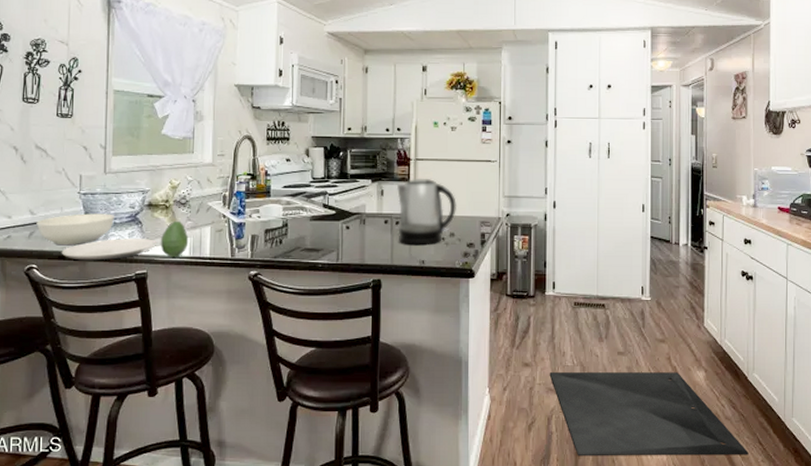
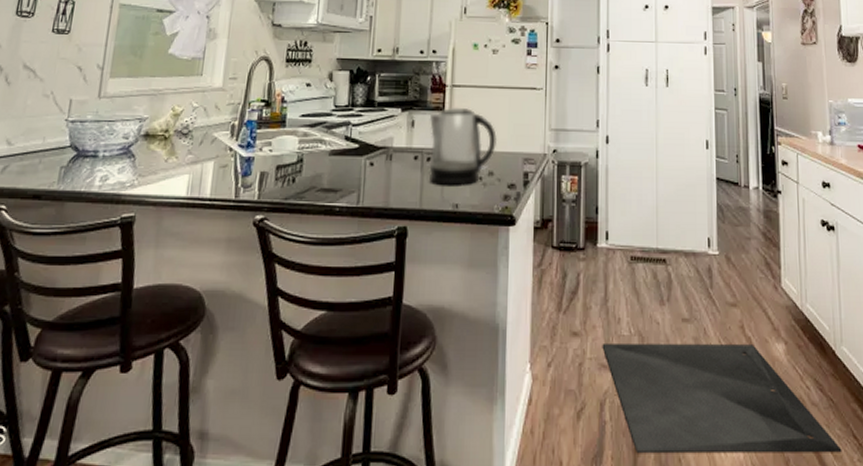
bowl: present [36,213,115,246] -> none [12,144,105,183]
plate: present [61,239,156,261] -> none [37,175,149,201]
fruit: present [160,220,189,258] -> none [153,154,188,198]

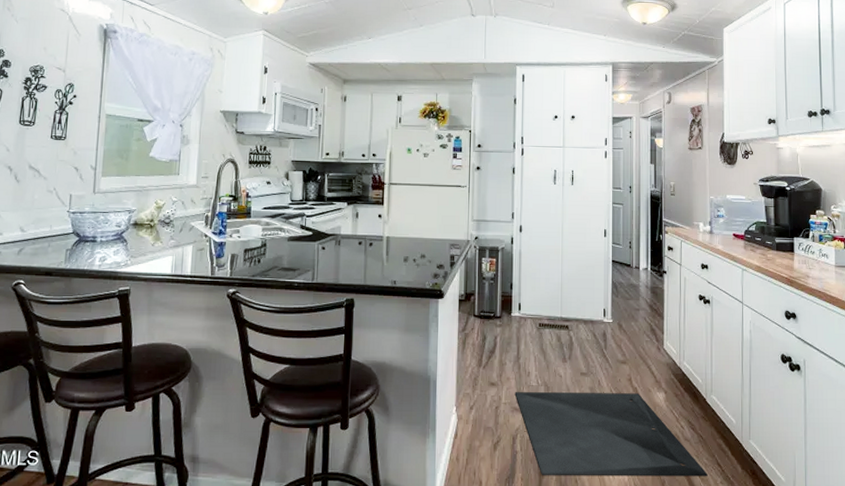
kettle: present [430,107,497,186] -> none [371,201,428,267]

